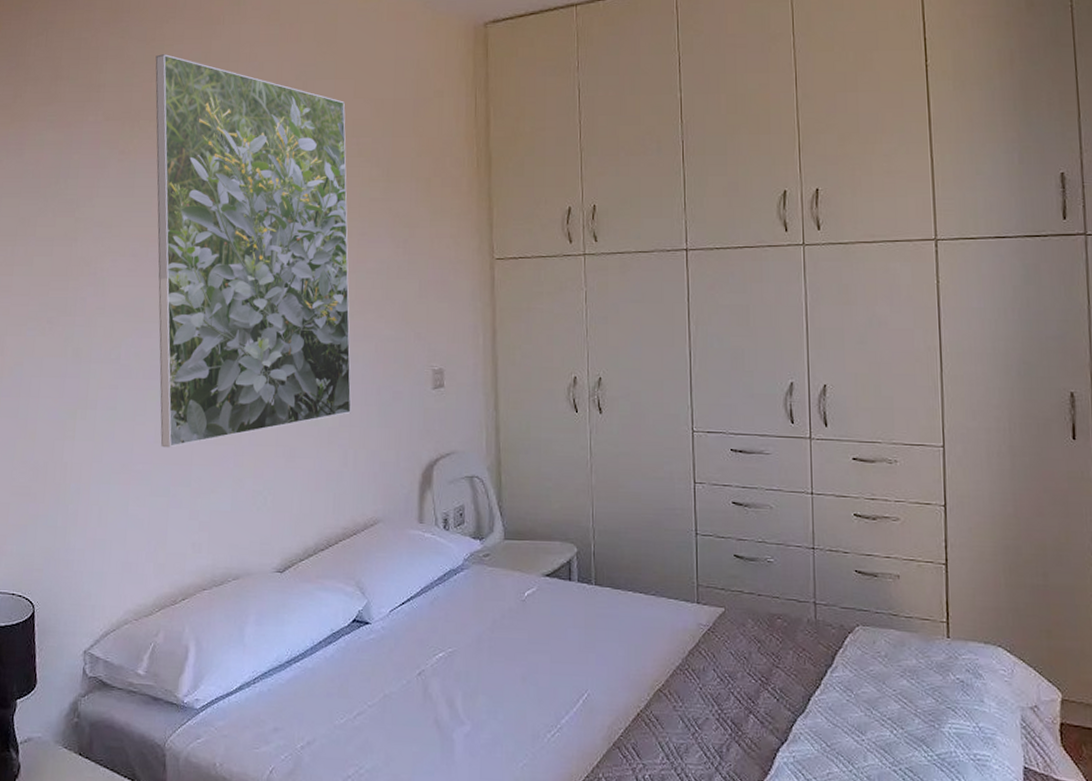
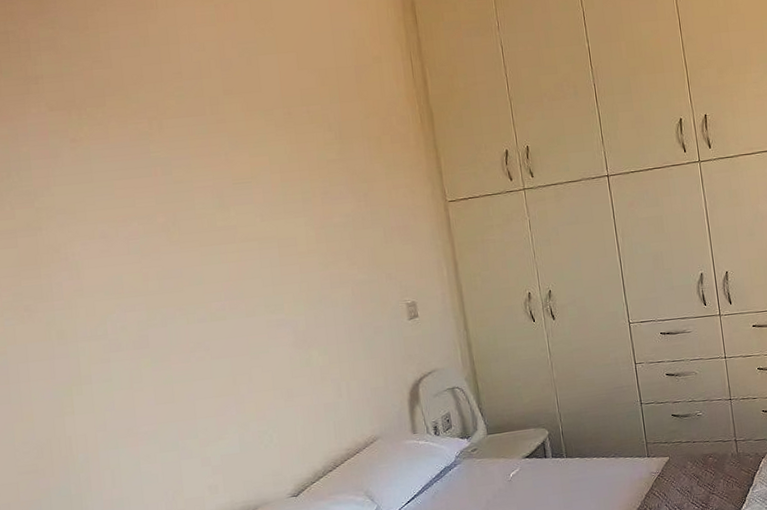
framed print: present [155,54,352,448] -> none [91,41,339,408]

